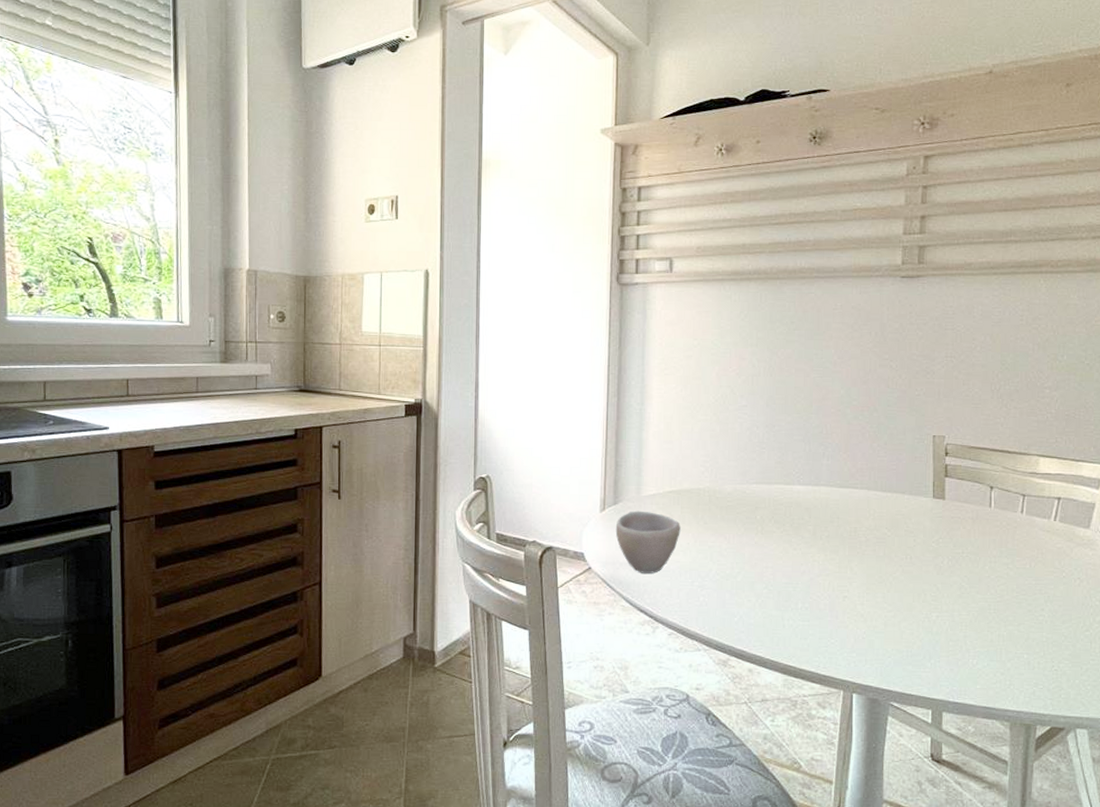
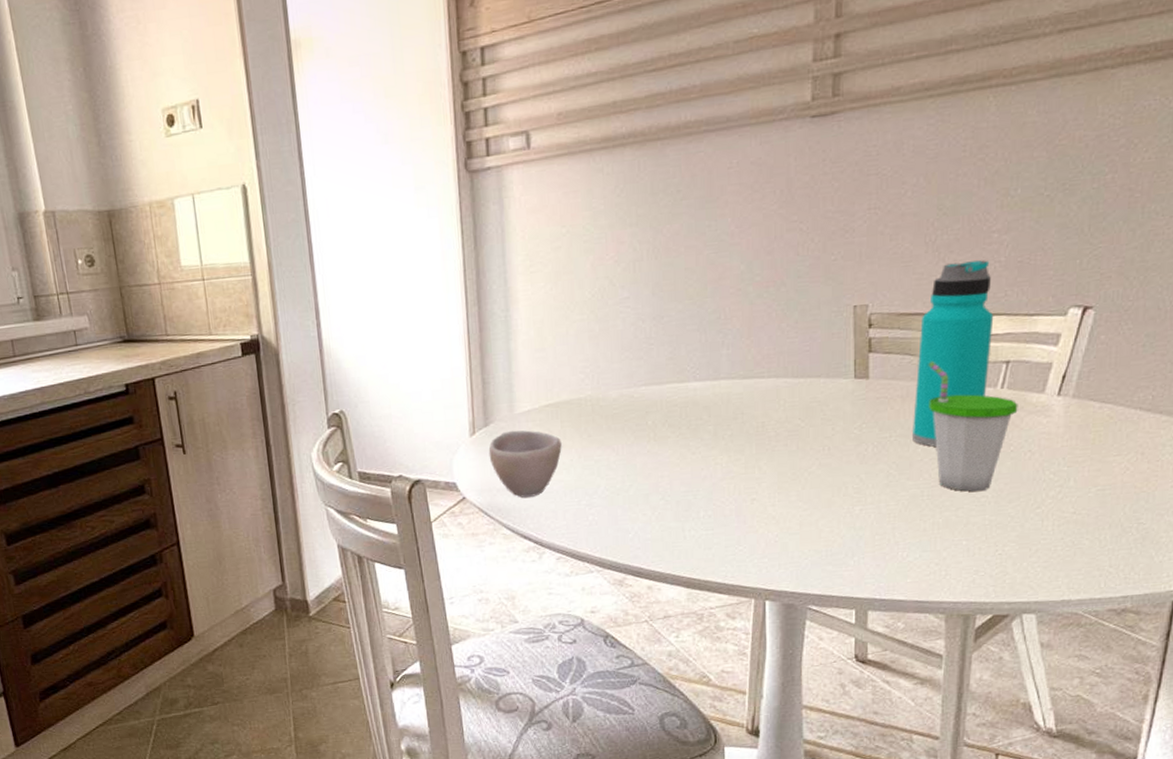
water bottle: none [981,410,1047,566] -> present [912,260,994,447]
cup: none [994,491,1068,610] -> present [928,362,1018,492]

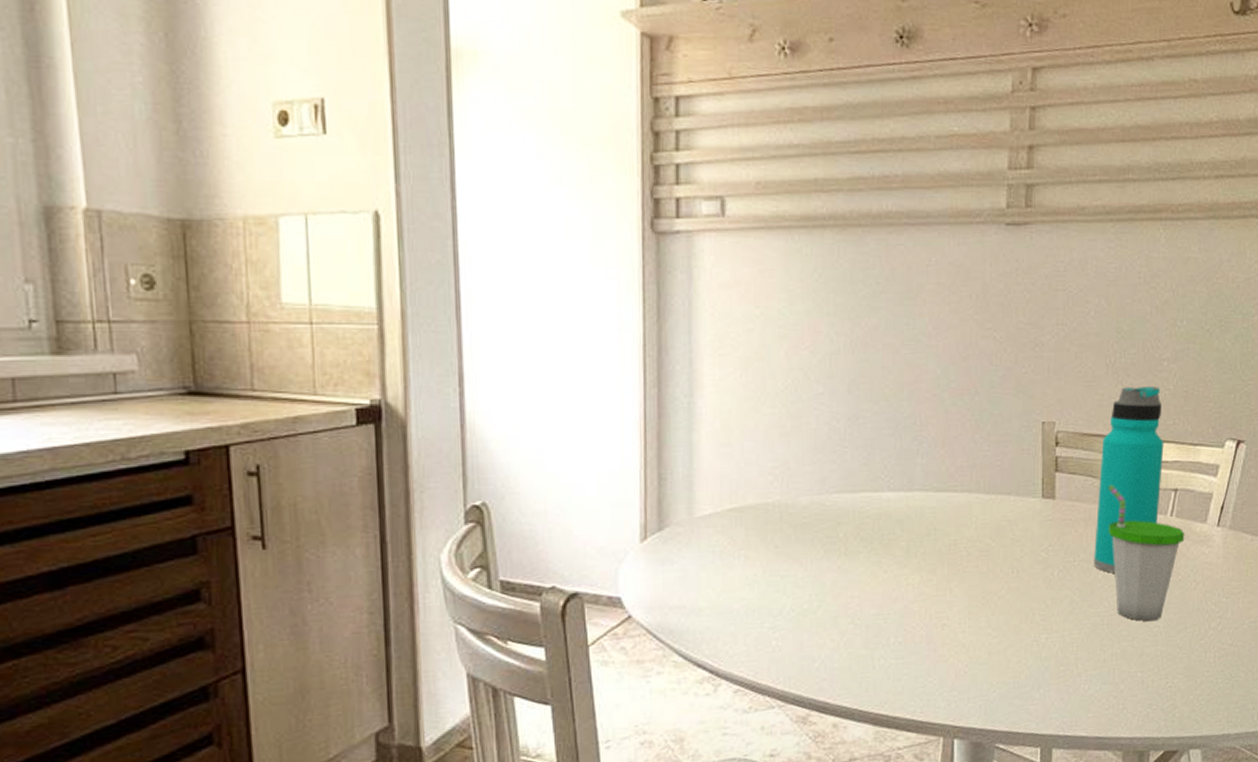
cup: present [488,430,562,498] -> none [661,536,745,618]

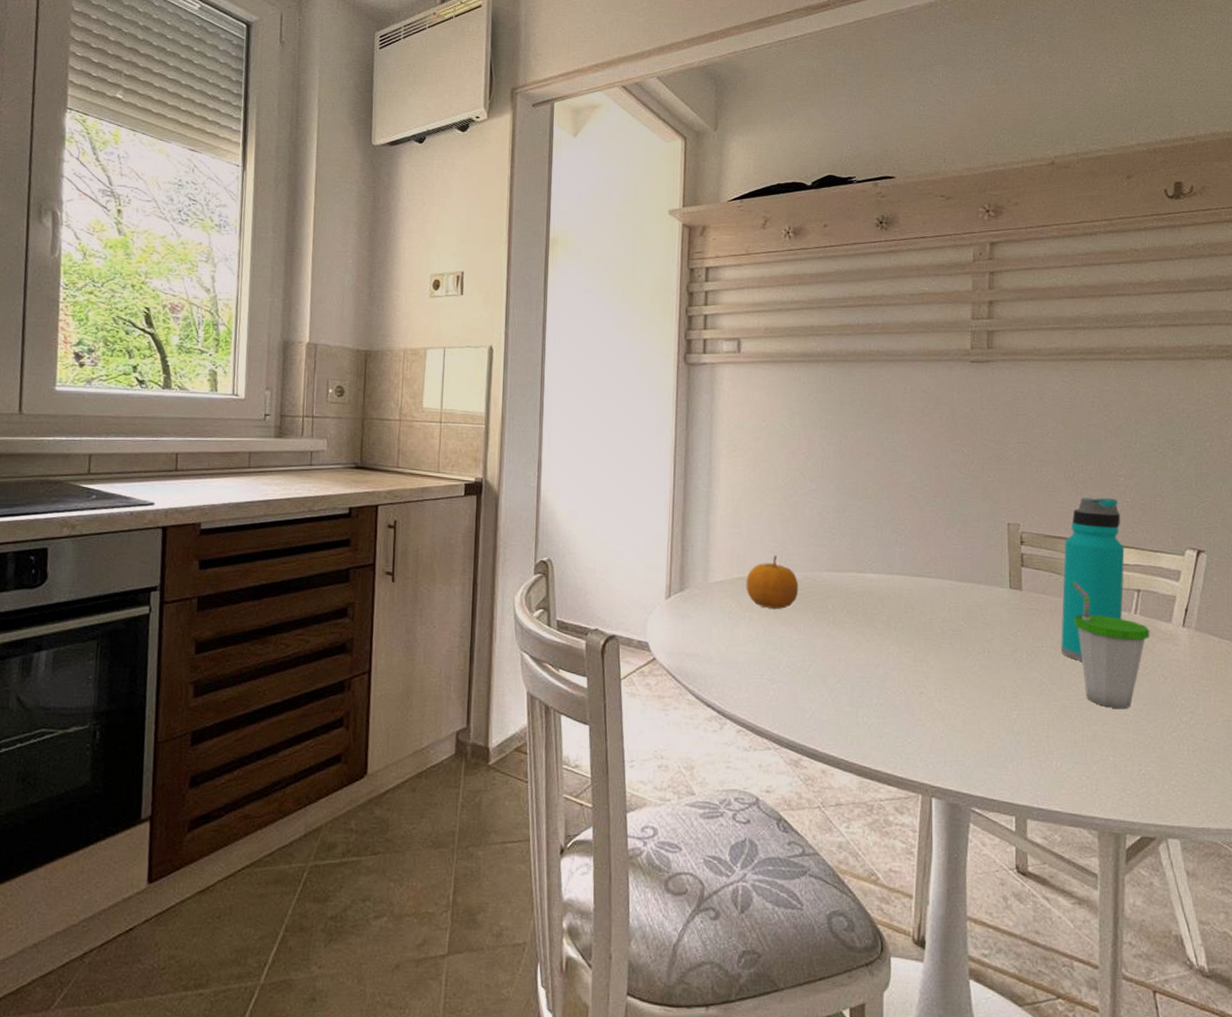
fruit: none [740,477,804,544] -> present [746,555,799,610]

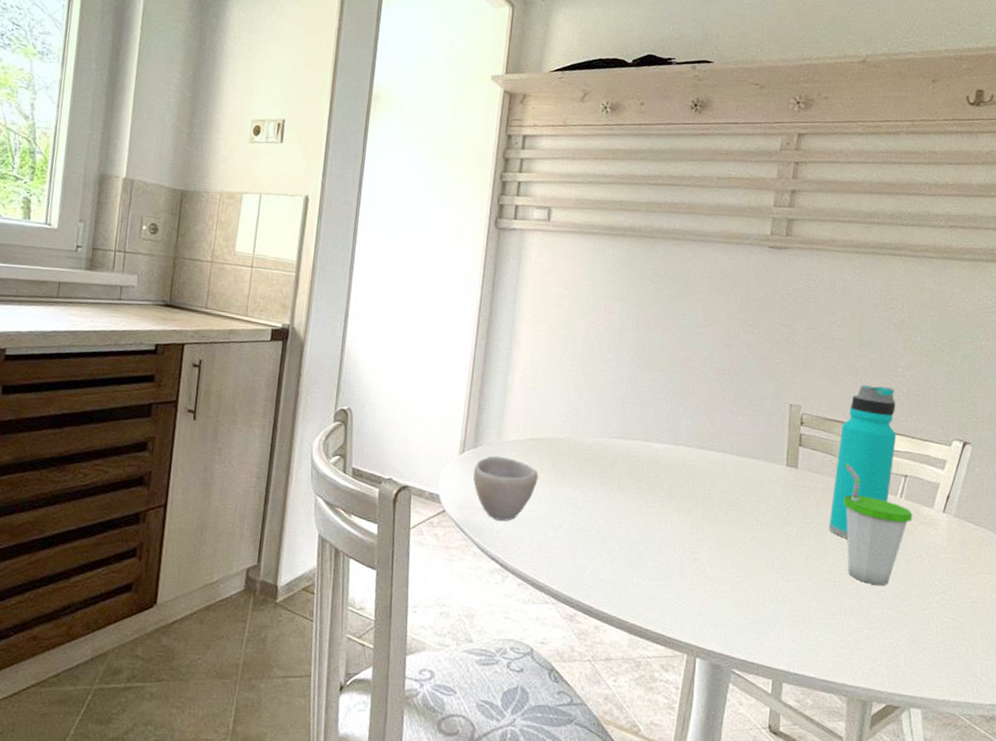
cup: none [681,598,749,665] -> present [473,455,538,521]
fruit: present [746,555,799,610] -> none [537,419,588,472]

